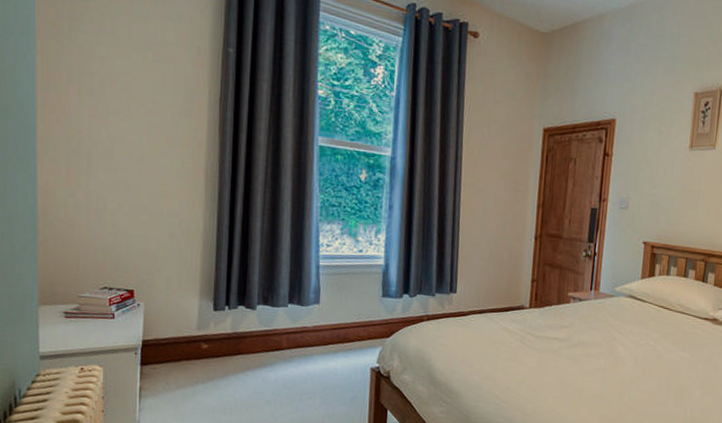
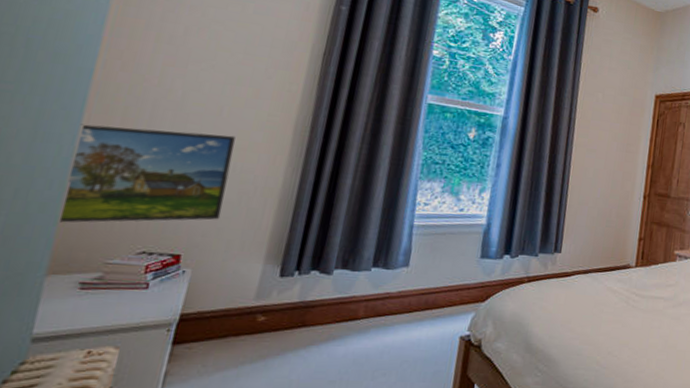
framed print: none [36,174,159,262] -> present [58,124,236,223]

